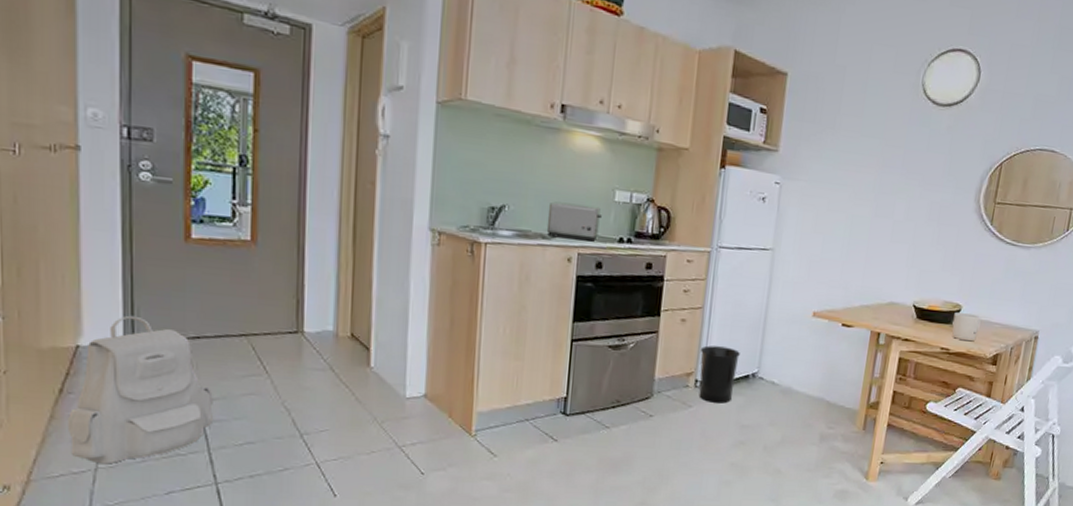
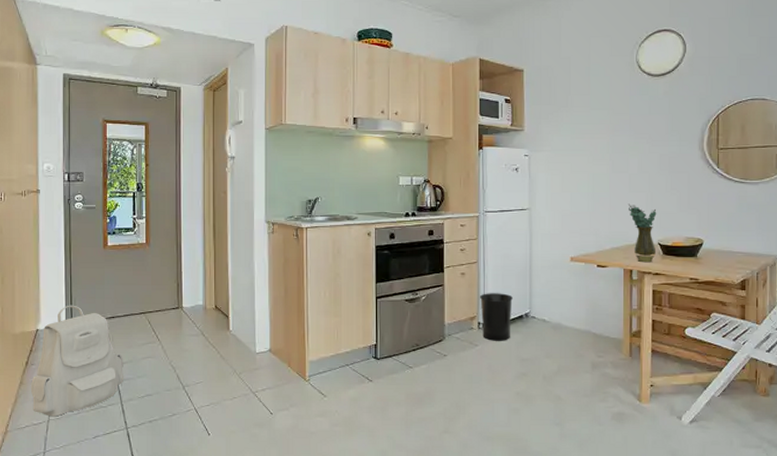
toaster: present [546,201,602,242] -> none [350,190,390,218]
vase: none [885,255,917,327] -> present [627,203,657,263]
mug: present [951,312,981,342] -> none [697,246,723,271]

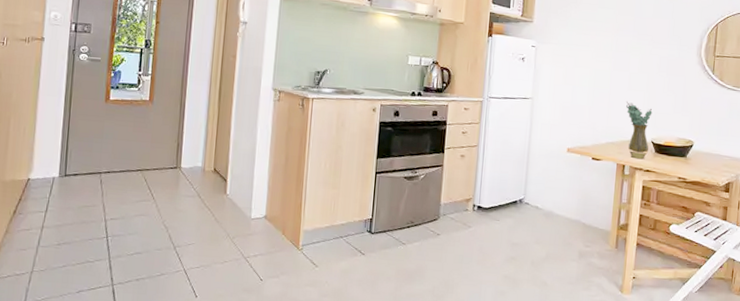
backpack: present [31,305,123,417] -> none [16,156,116,269]
waste bin: present [480,293,513,341] -> none [476,176,509,225]

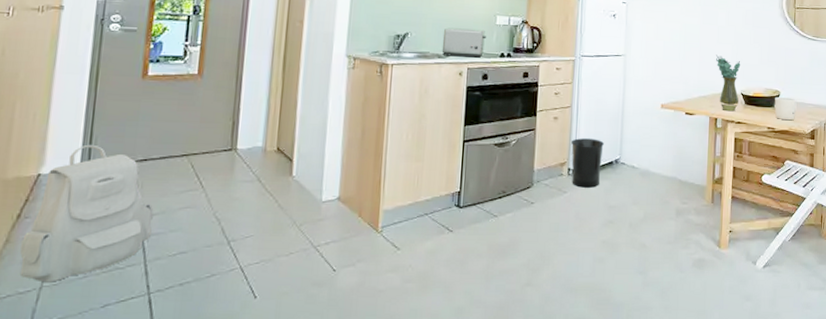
backpack: none [16,156,116,269] -> present [19,144,154,283]
toaster: none [357,66,398,96] -> present [441,27,486,58]
waste bin: none [476,176,509,225] -> present [571,138,604,188]
mug: none [686,147,712,172] -> present [774,97,797,121]

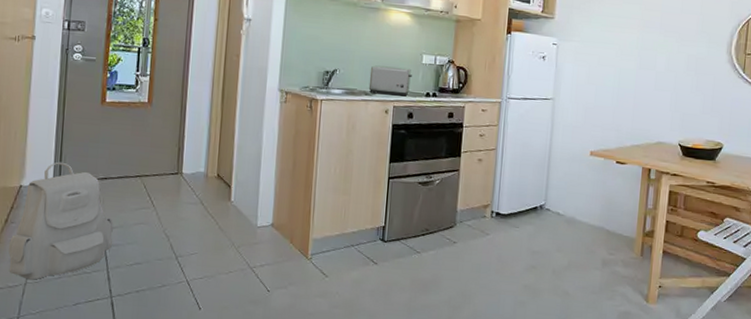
waste bin: present [571,138,604,188] -> none [495,181,529,232]
vase: present [715,54,741,112] -> none [652,101,680,163]
mug: present [774,97,797,121] -> none [715,150,742,176]

